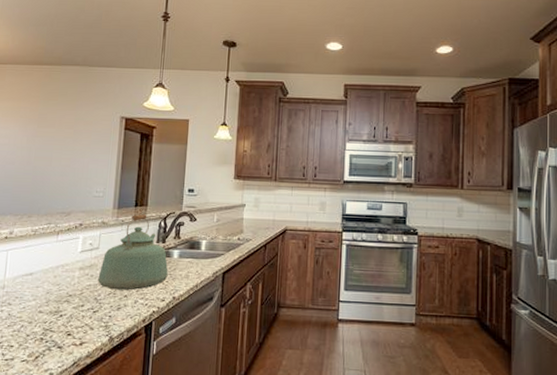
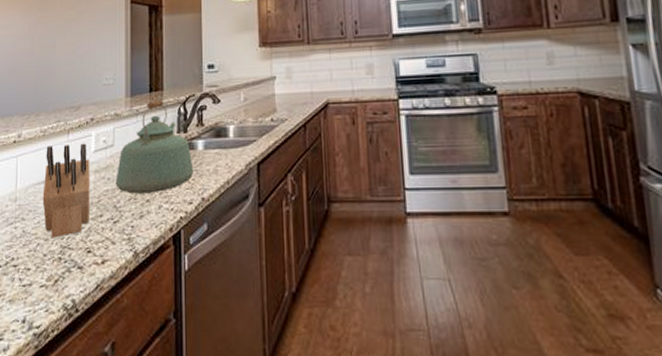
knife block: none [29,243,76,322] -> present [42,143,90,238]

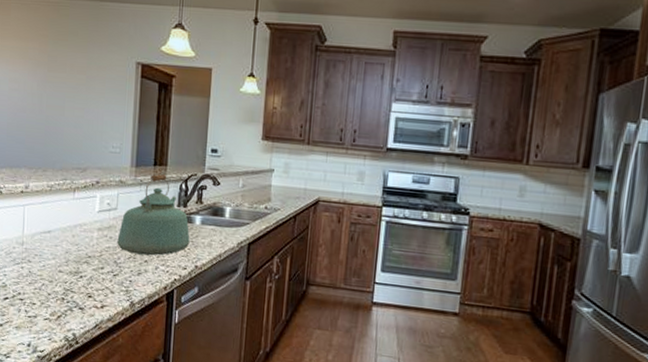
knife block: present [42,143,90,238] -> none [48,200,94,281]

